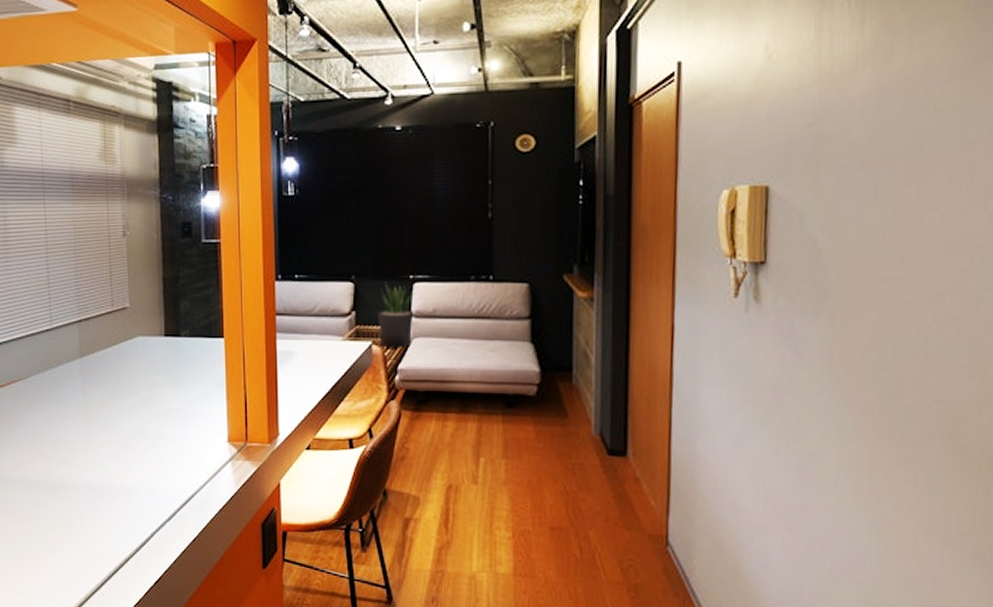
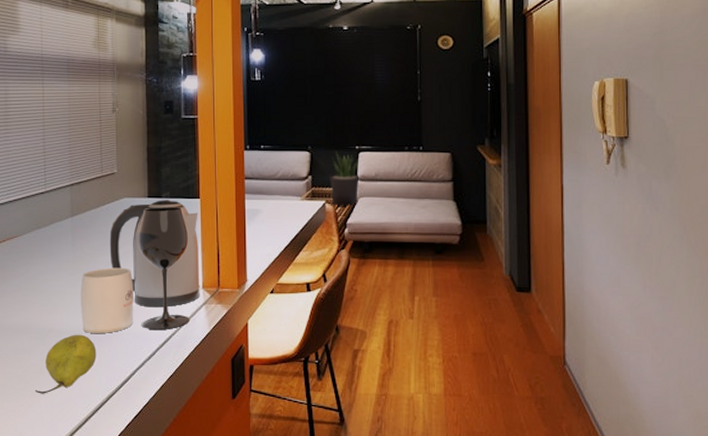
fruit: none [46,489,112,554] -> present [34,334,97,394]
mug: none [92,416,152,491] -> present [81,267,134,334]
kettle: none [122,339,225,463] -> present [109,200,200,308]
wineglass: none [154,347,214,488] -> present [138,207,190,330]

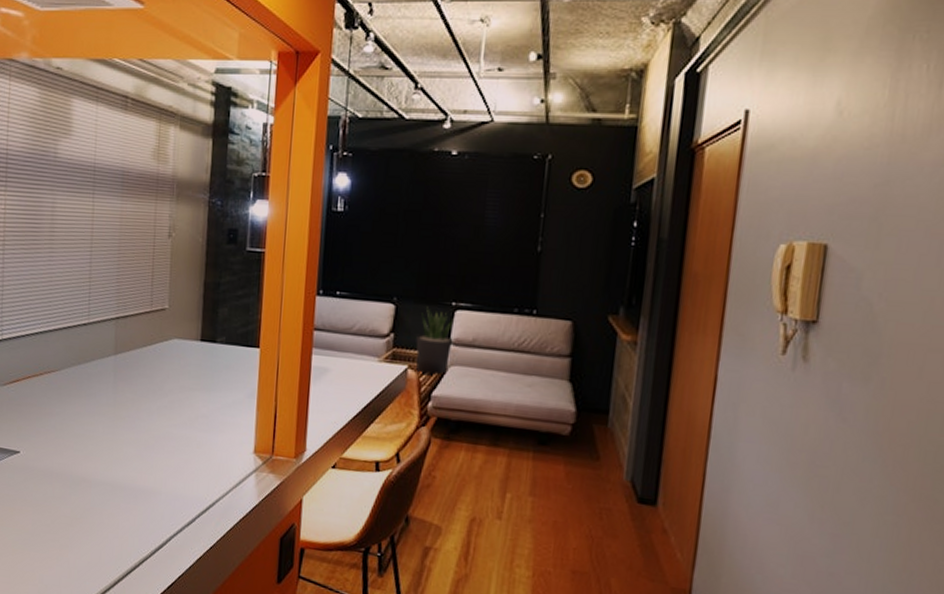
fruit: present [34,334,97,394] -> none [63,487,132,549]
mug: present [81,267,134,334] -> none [117,417,177,491]
kettle: present [109,200,200,308] -> none [153,345,256,470]
wineglass: present [138,207,190,330] -> none [182,353,244,495]

